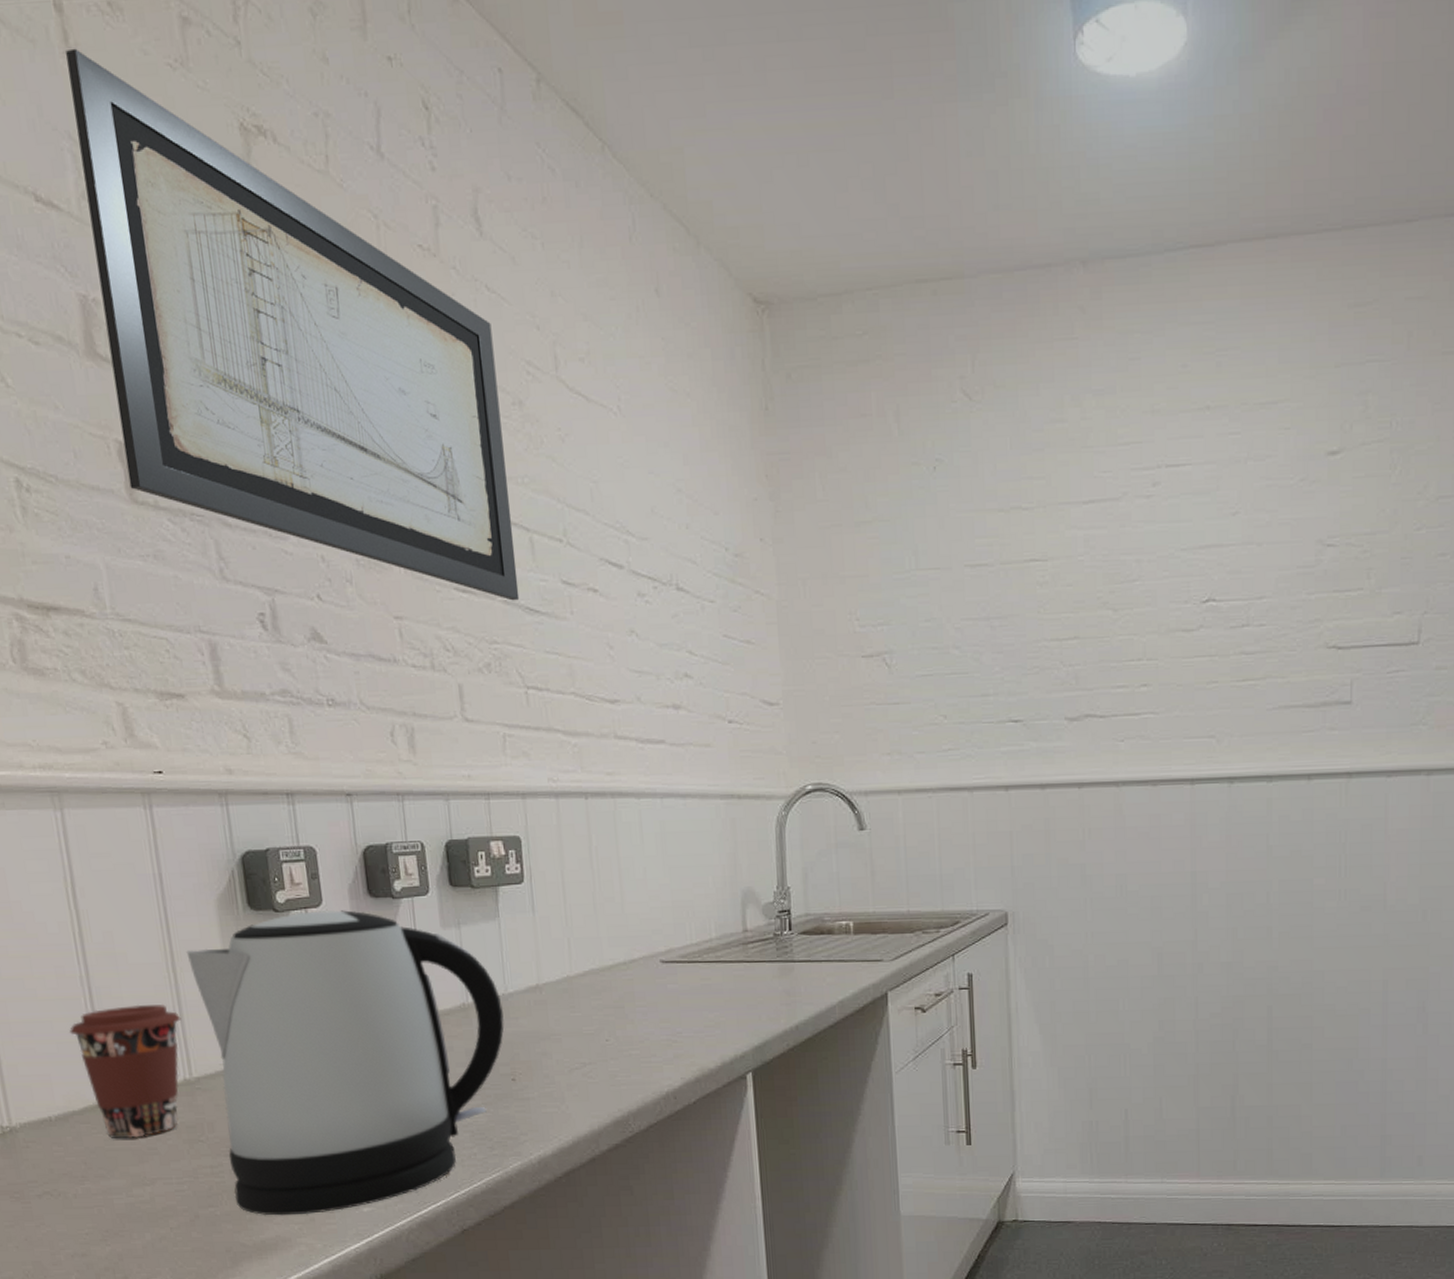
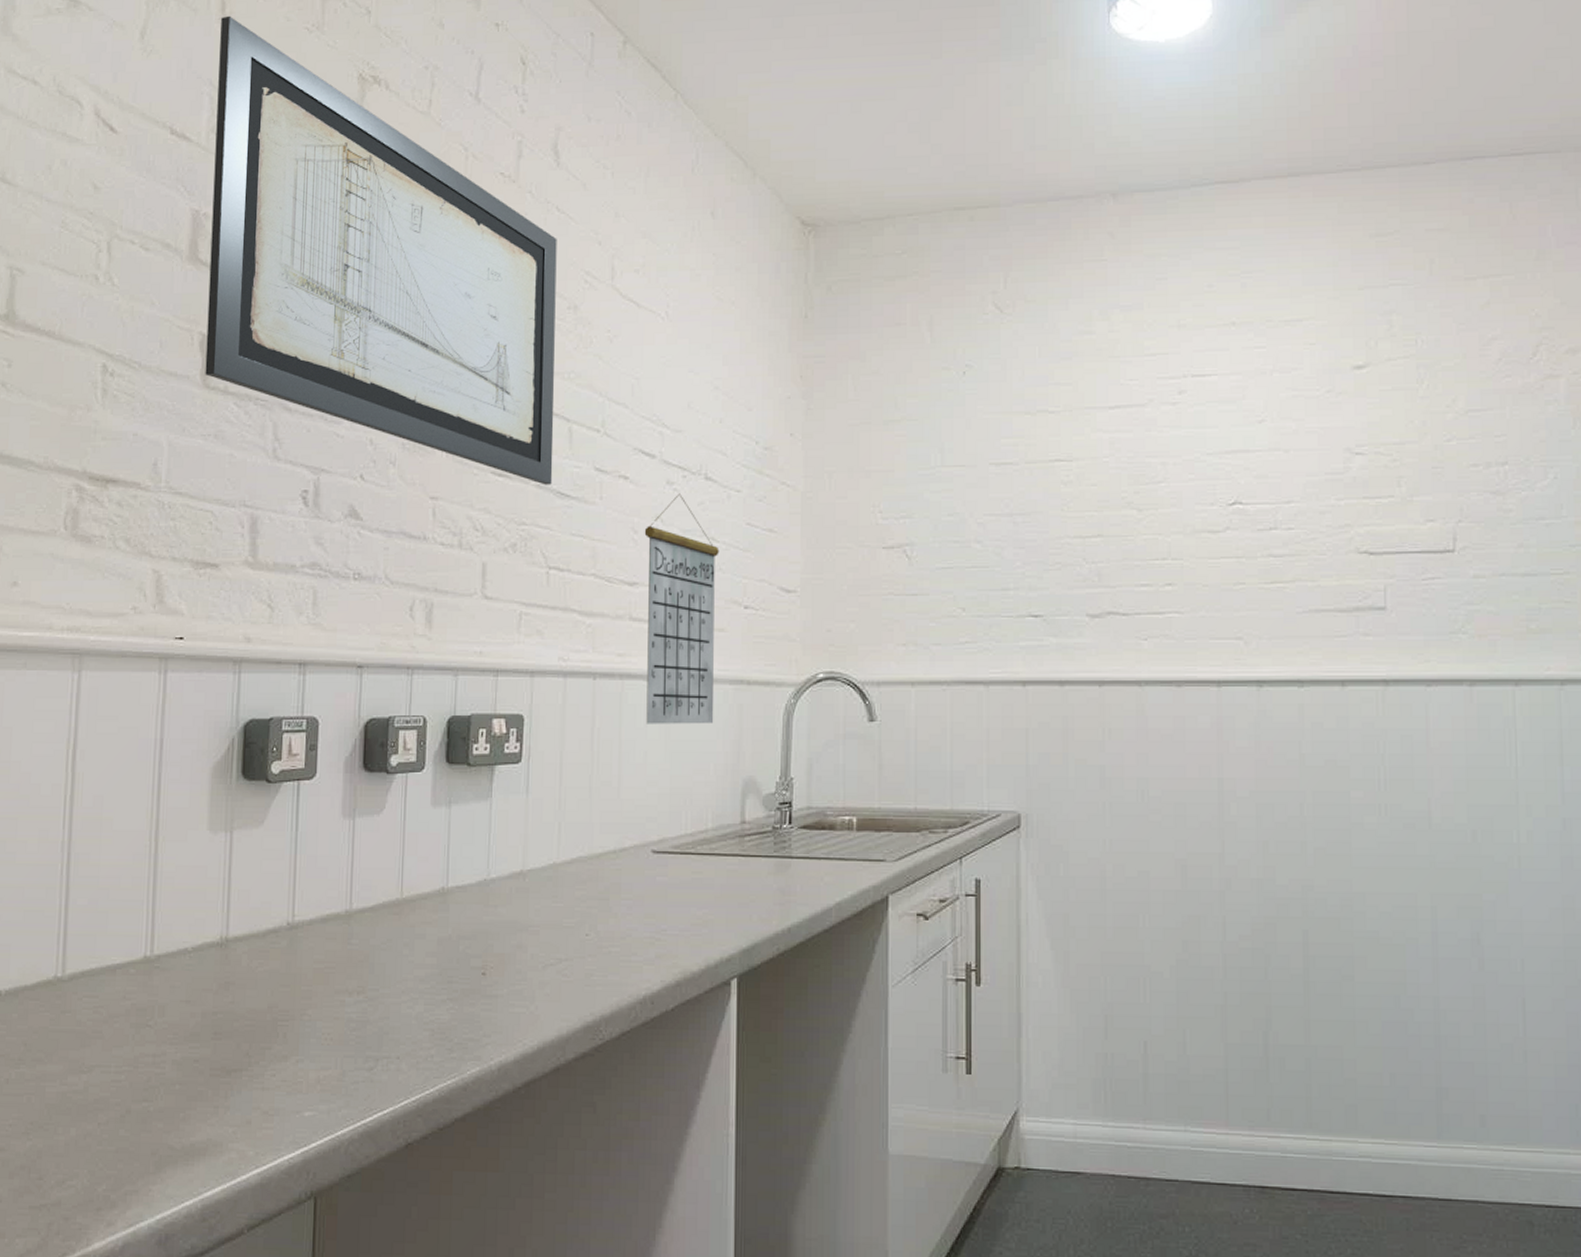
coffee cup: present [70,1004,182,1139] -> none [40,873,154,1020]
kettle: present [186,910,505,1216] -> none [172,783,483,1116]
calendar: none [620,605,709,841] -> present [644,493,720,724]

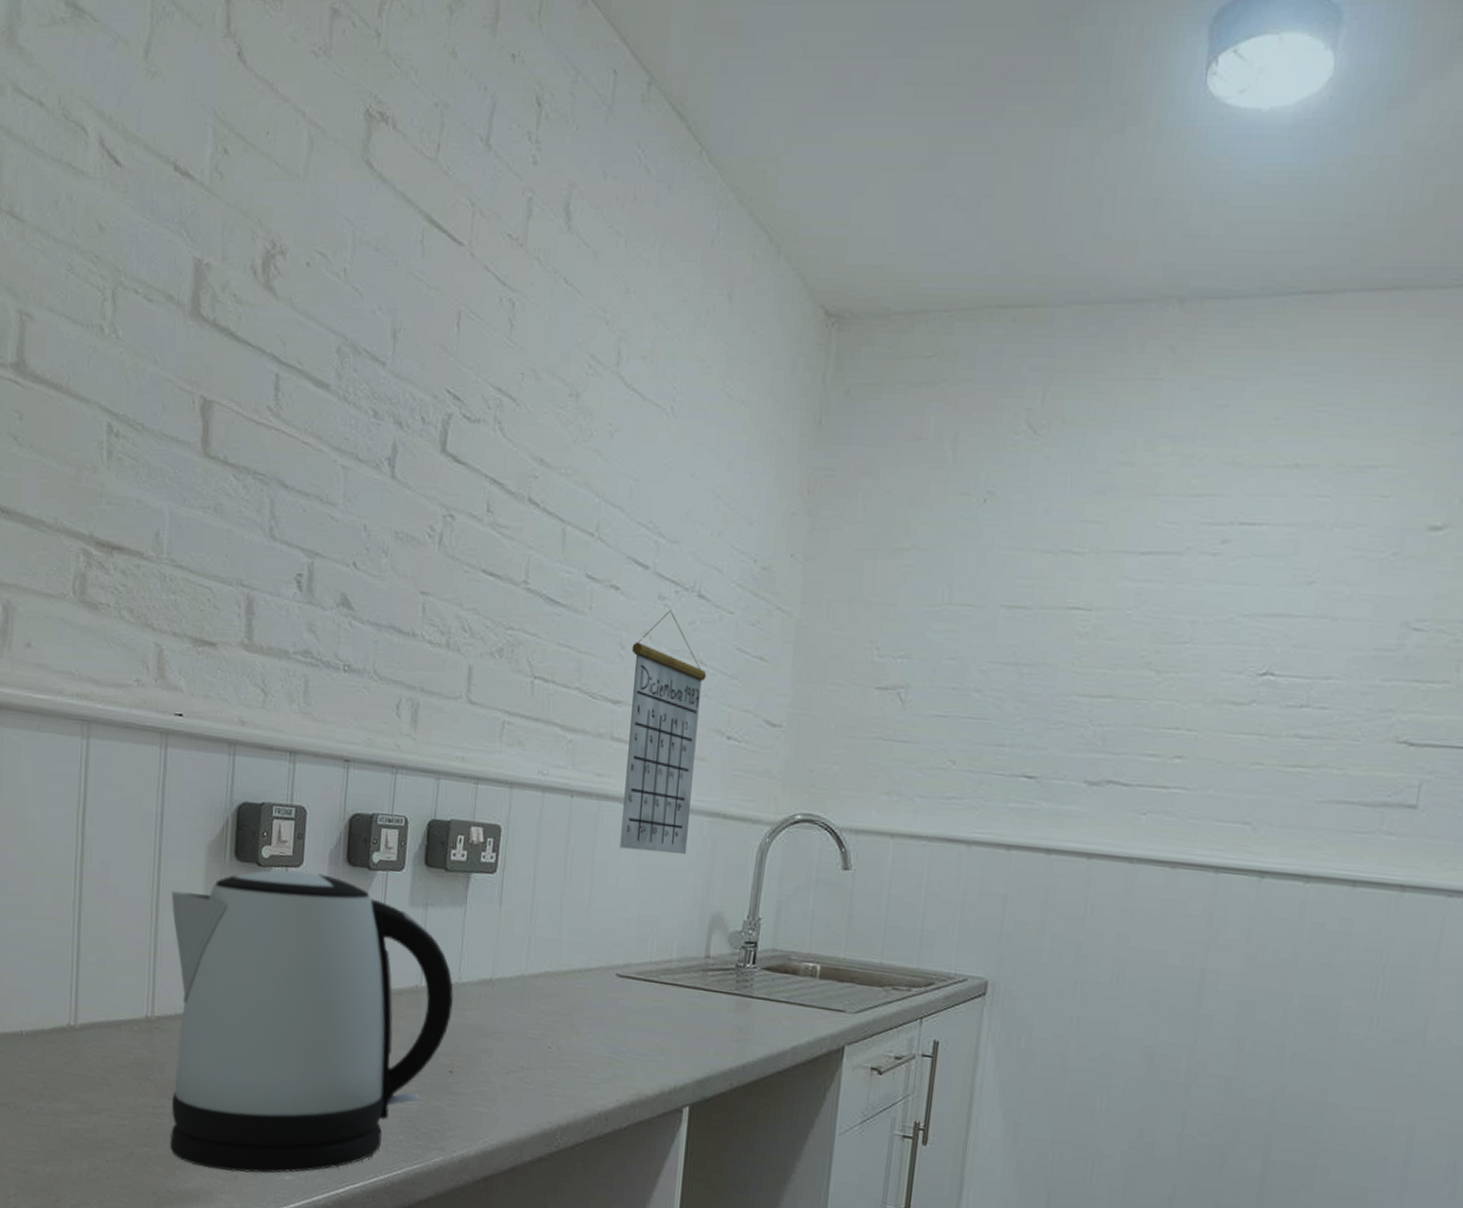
kettle: none [172,783,483,1116] -> present [169,870,454,1173]
wall art: present [205,15,557,485] -> none [205,33,563,590]

